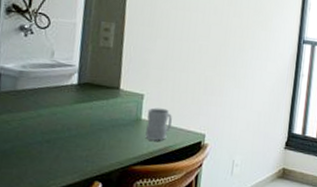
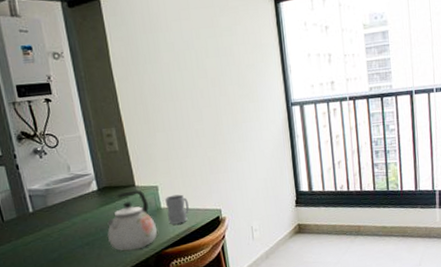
kettle: none [72,92,131,159] -> present [107,190,157,251]

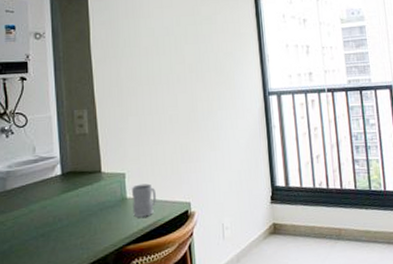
kettle: present [107,190,157,251] -> none [65,176,119,246]

